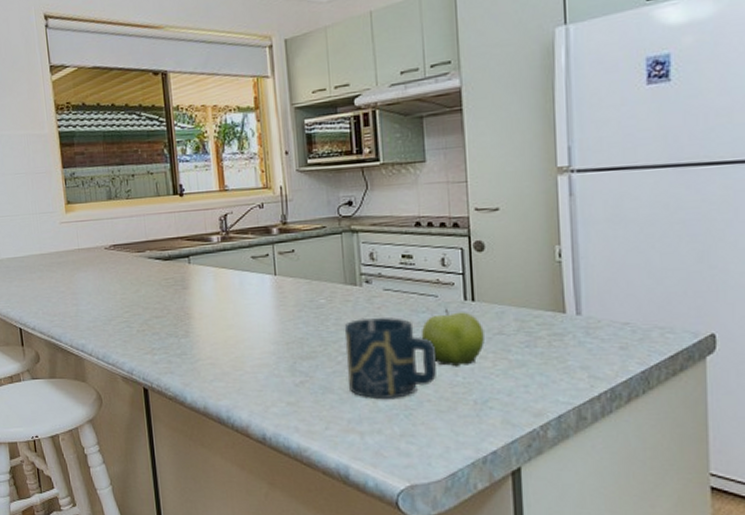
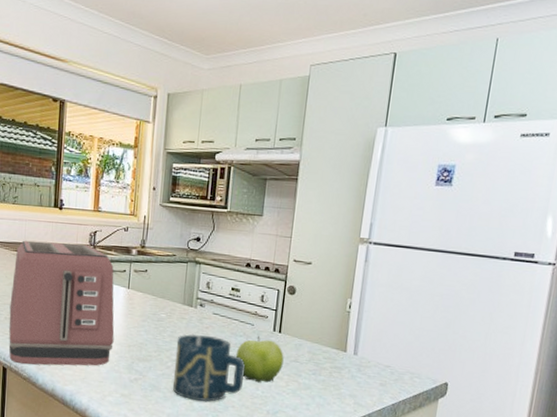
toaster: none [138,231,268,382] -> present [9,240,115,366]

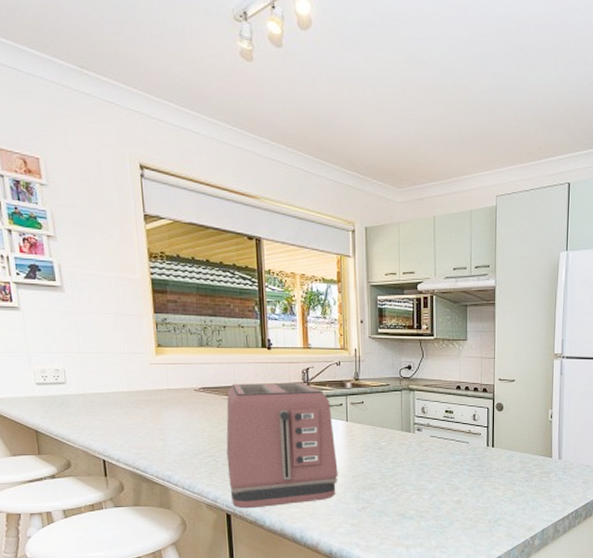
cup: present [173,333,245,402] -> none [399,457,464,521]
fruit: present [235,335,284,383] -> none [455,452,499,496]

